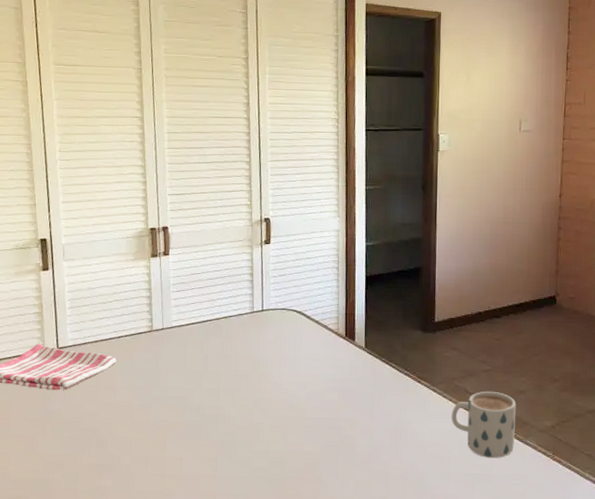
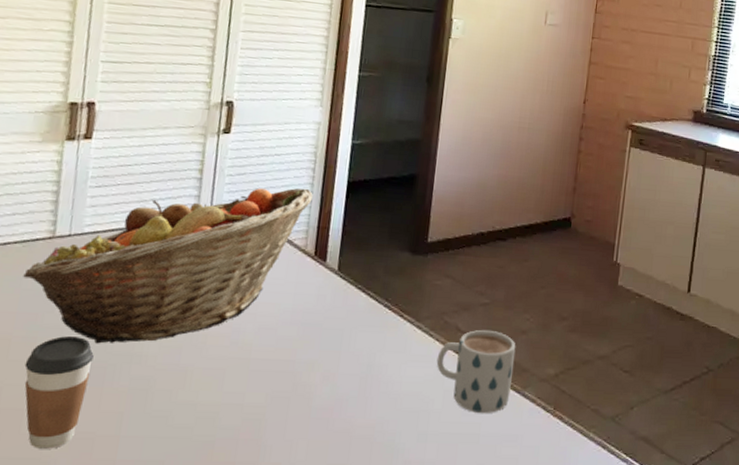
fruit basket: none [135,283,339,409] -> present [23,188,313,344]
coffee cup: none [144,404,191,485] -> present [24,336,94,449]

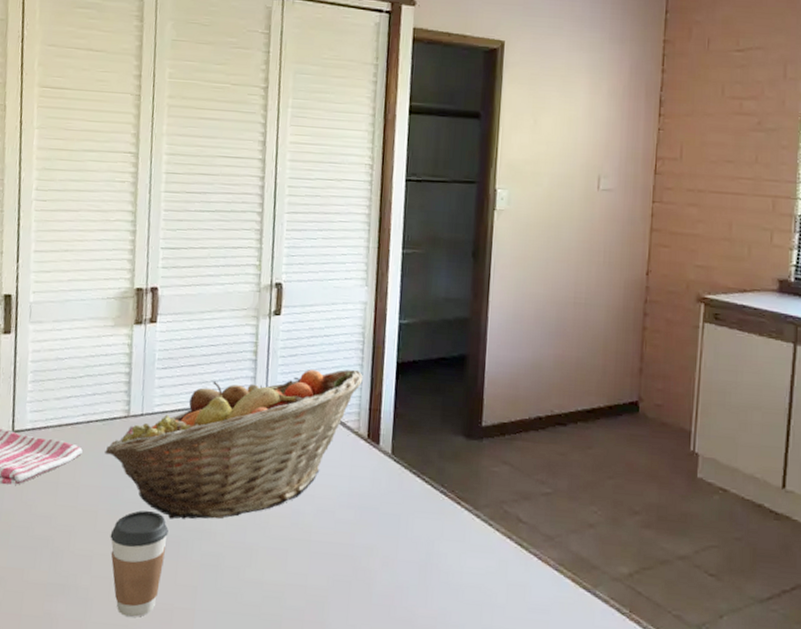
mug: present [436,329,516,414] -> none [497,521,584,613]

